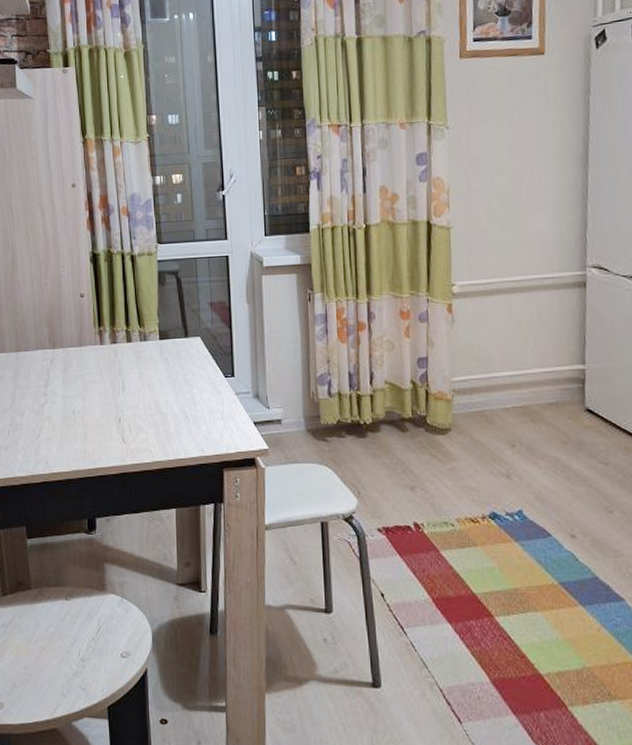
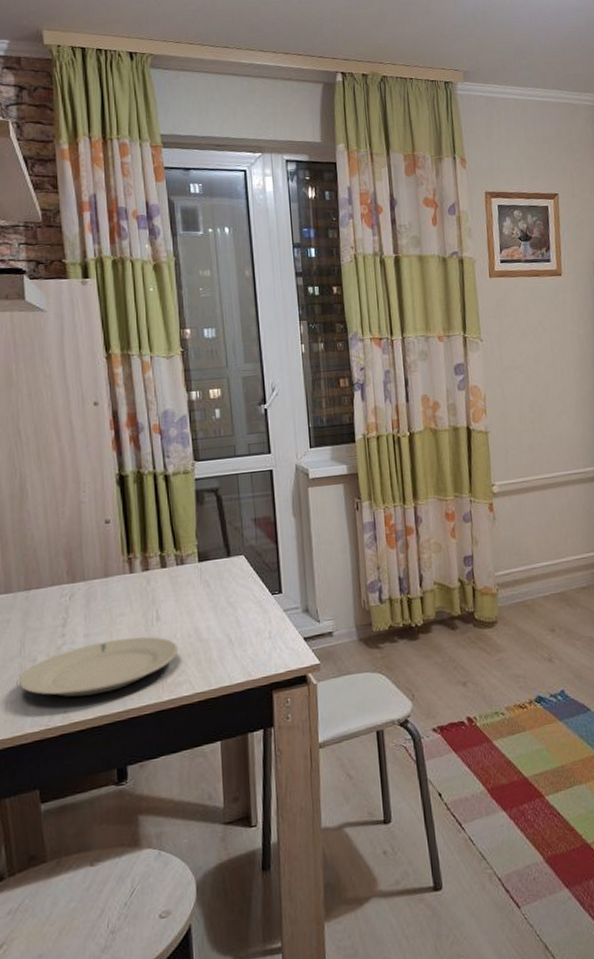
plate: none [10,403,141,451] -> present [18,636,179,697]

